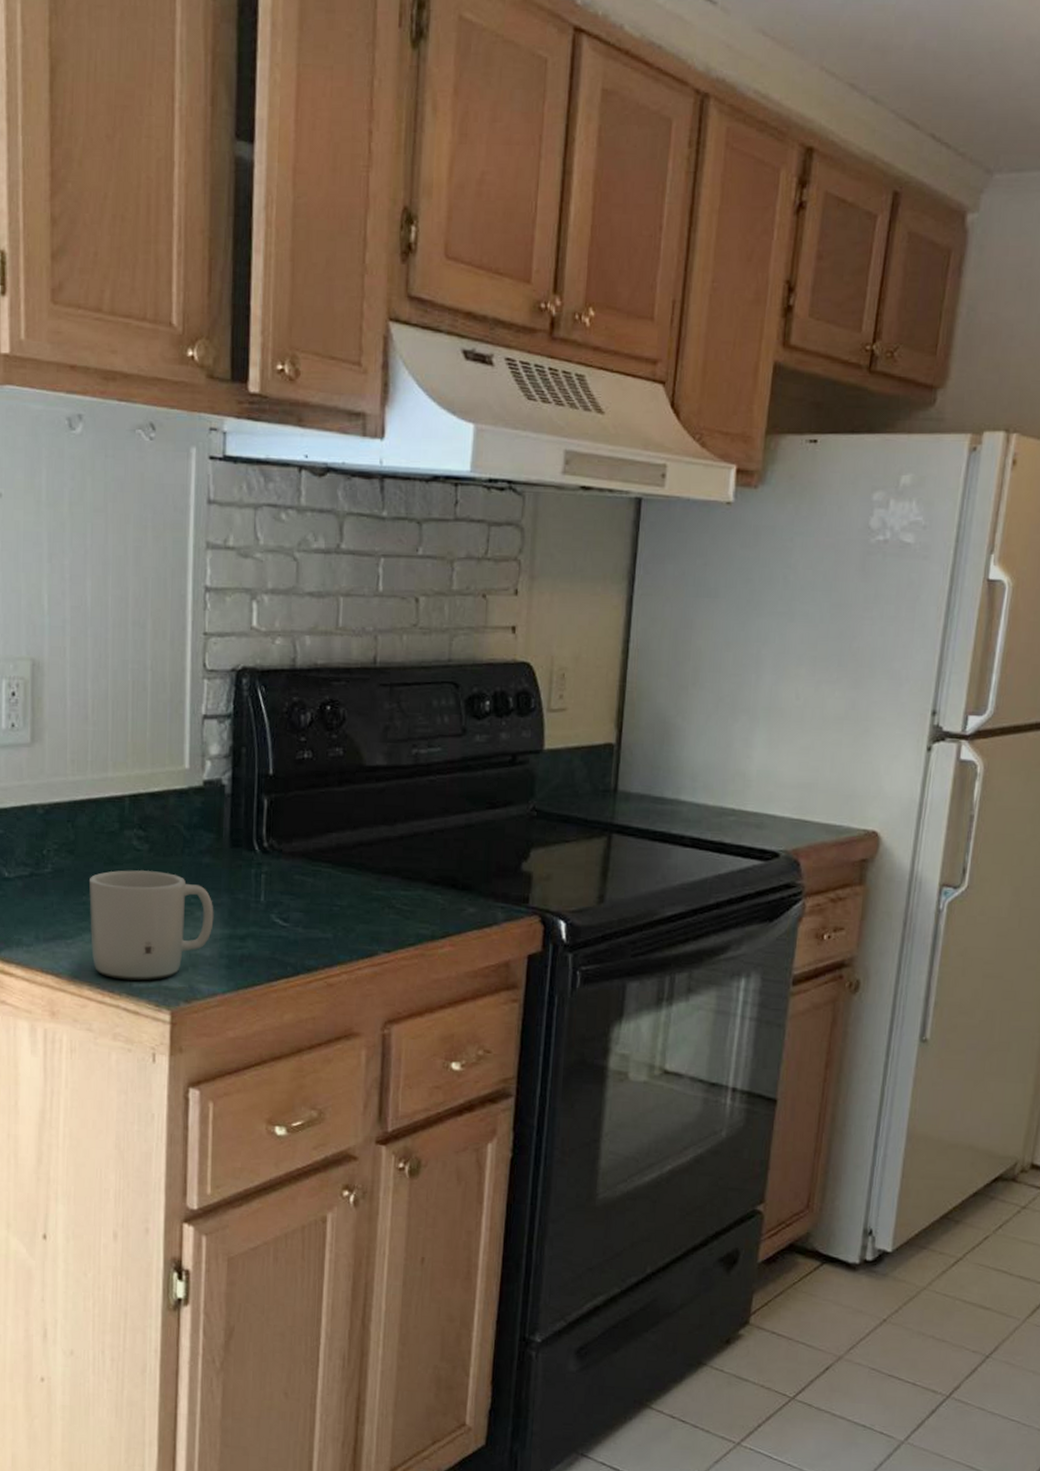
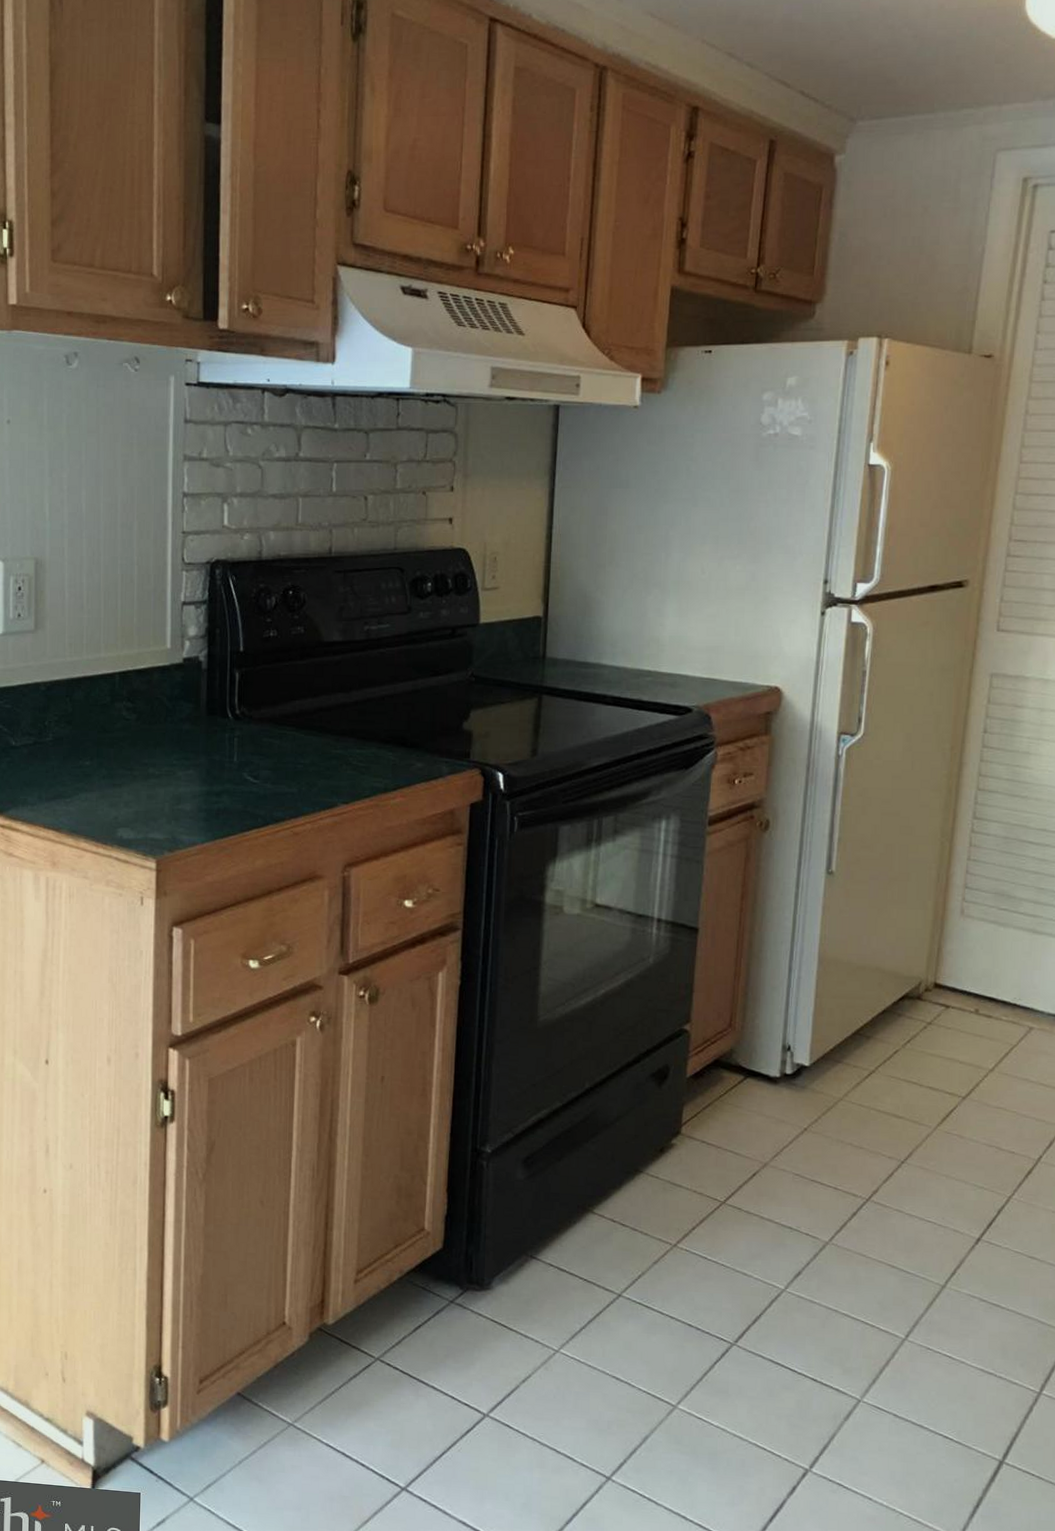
mug: present [88,870,214,981] -> none [84,737,194,833]

